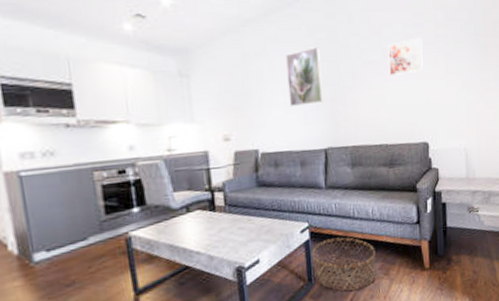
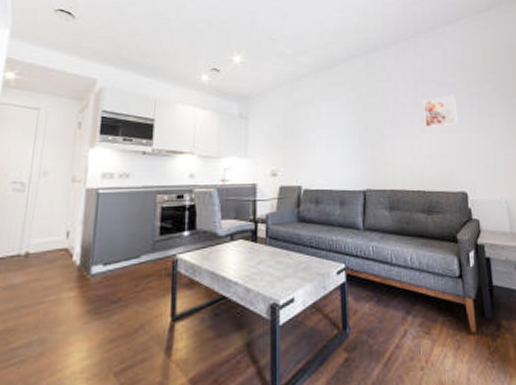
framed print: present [285,46,323,106] -> none [331,98,363,149]
basket: present [311,237,376,292] -> none [347,283,416,349]

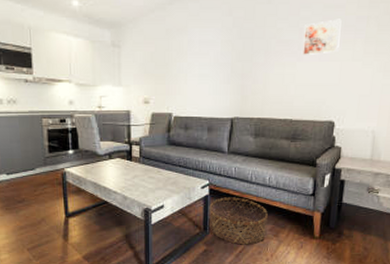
basket: none [347,283,416,349] -> present [209,197,268,245]

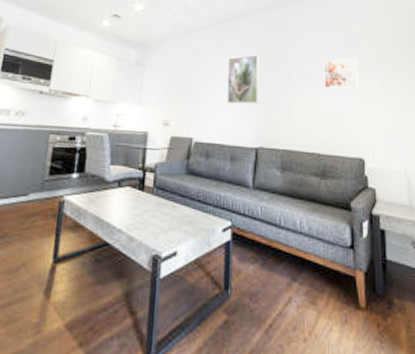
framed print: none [203,24,237,78] -> present [227,54,259,104]
basket: present [209,197,268,245] -> none [231,244,301,315]

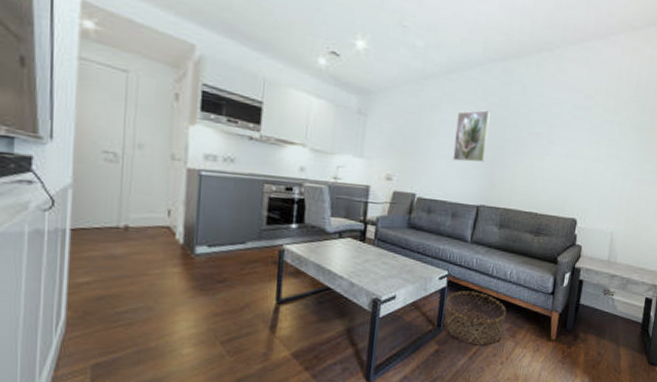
basket: none [231,244,301,315] -> present [444,290,507,346]
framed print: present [324,57,359,89] -> none [551,119,589,151]

